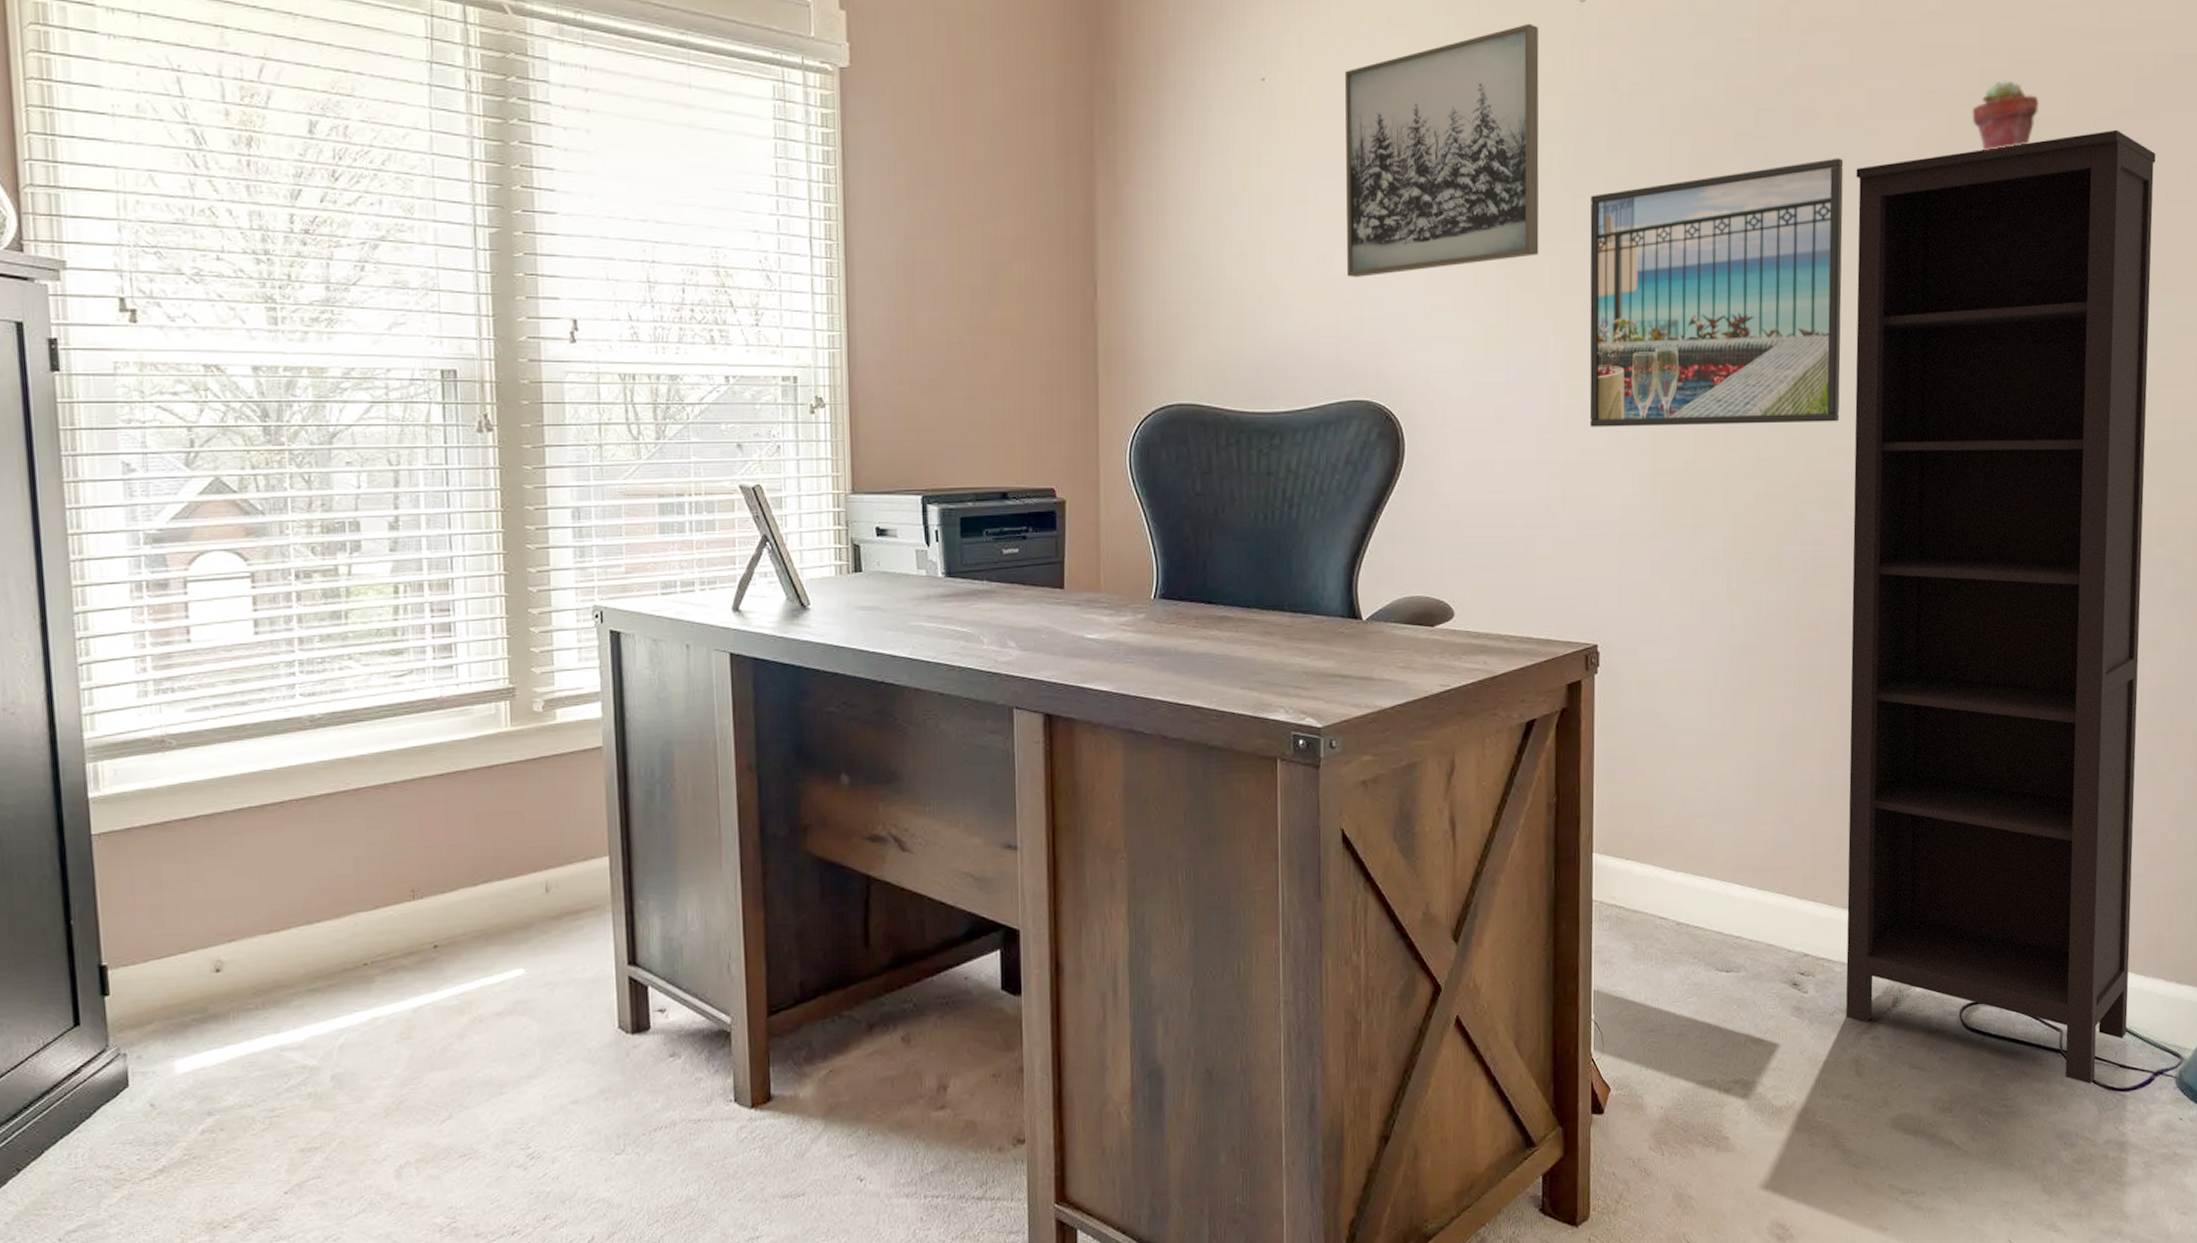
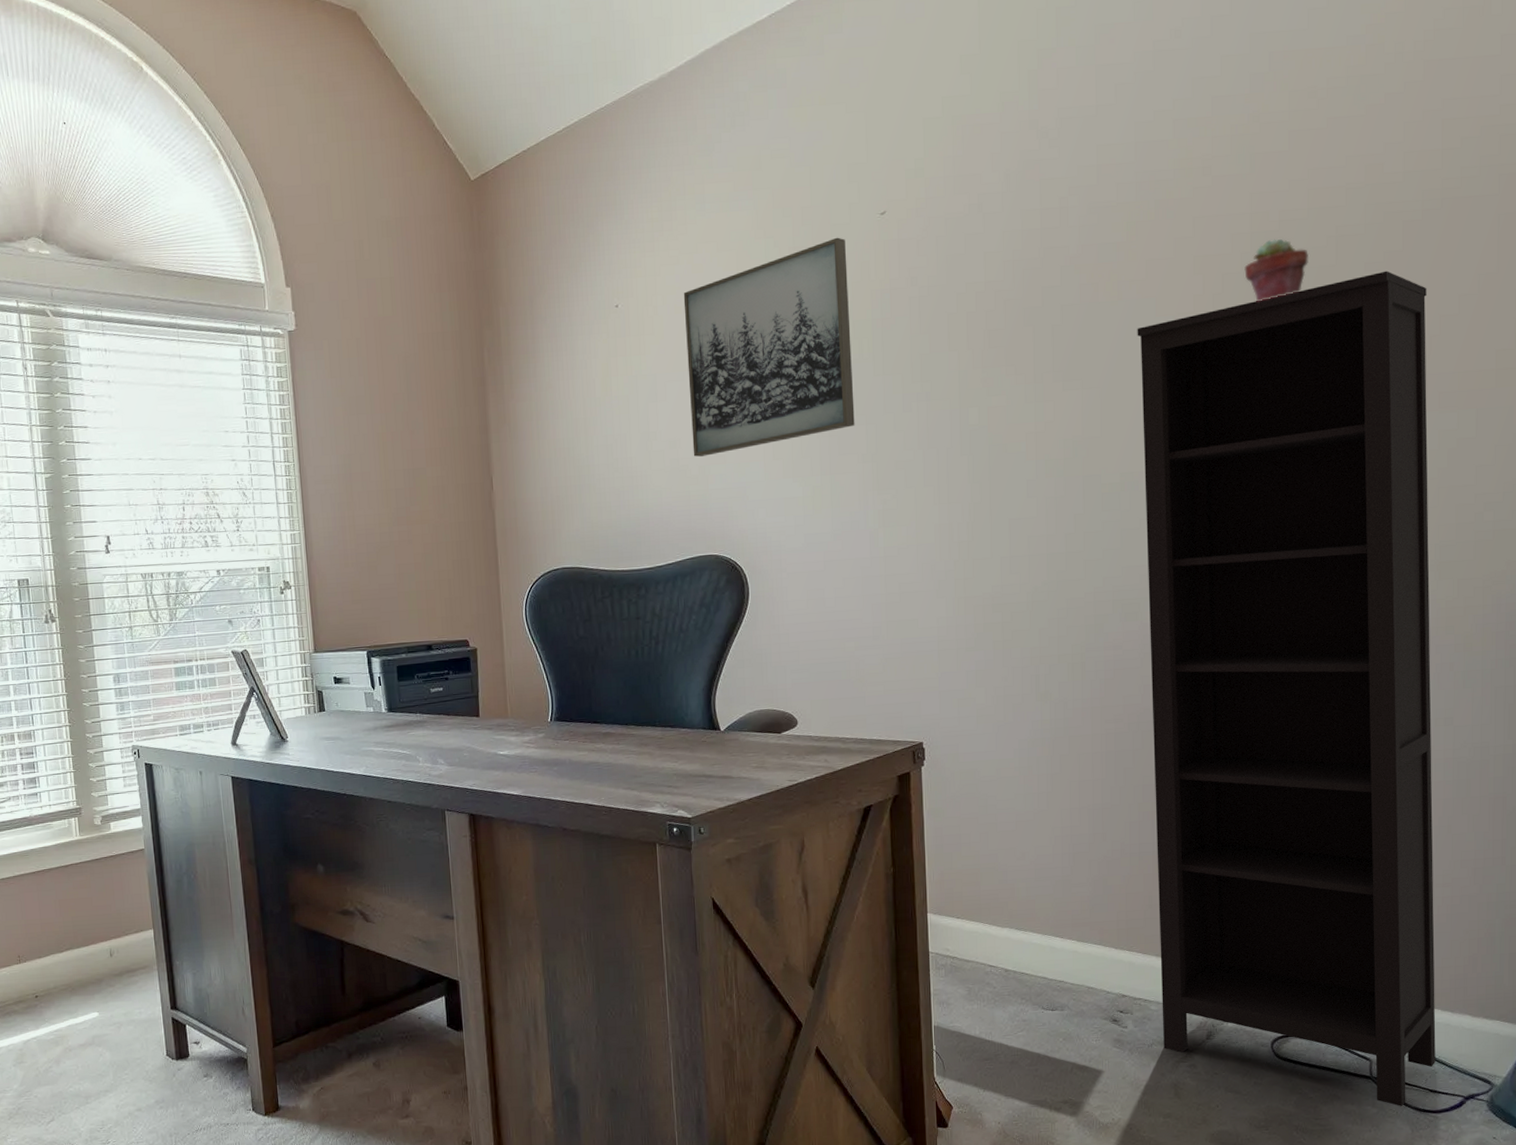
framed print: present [1589,158,1844,427] -> none [898,321,1132,564]

